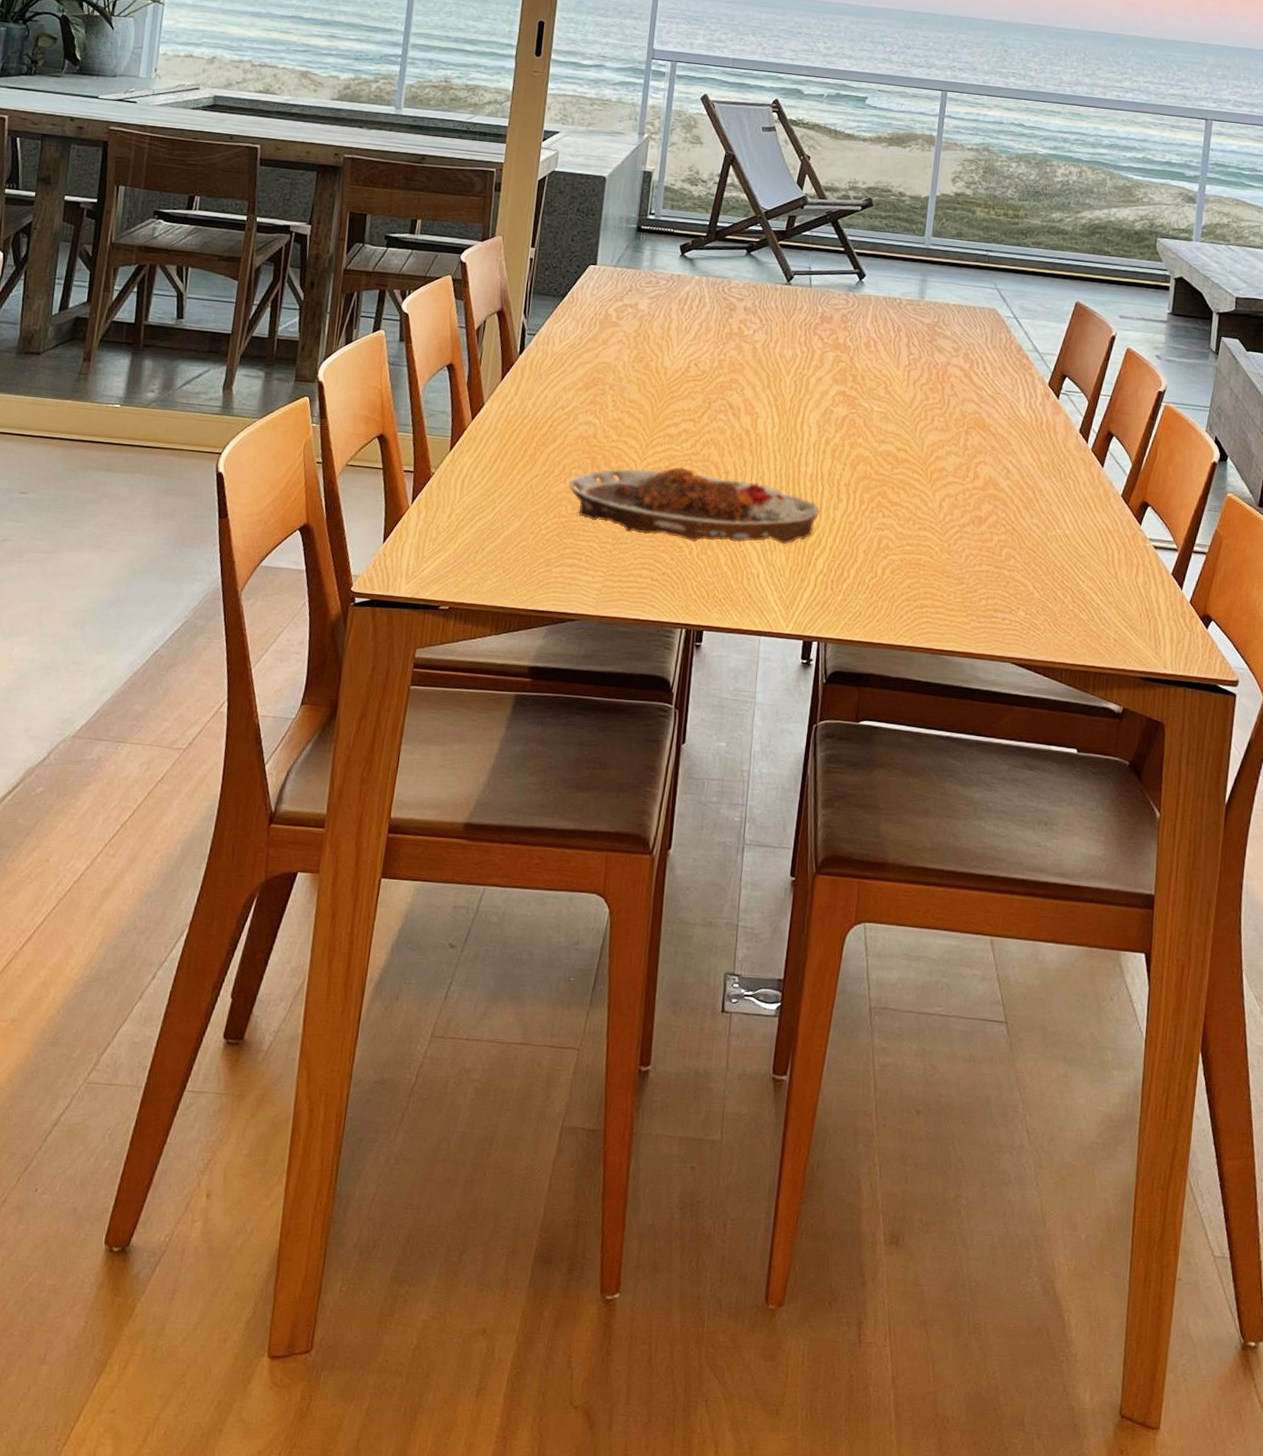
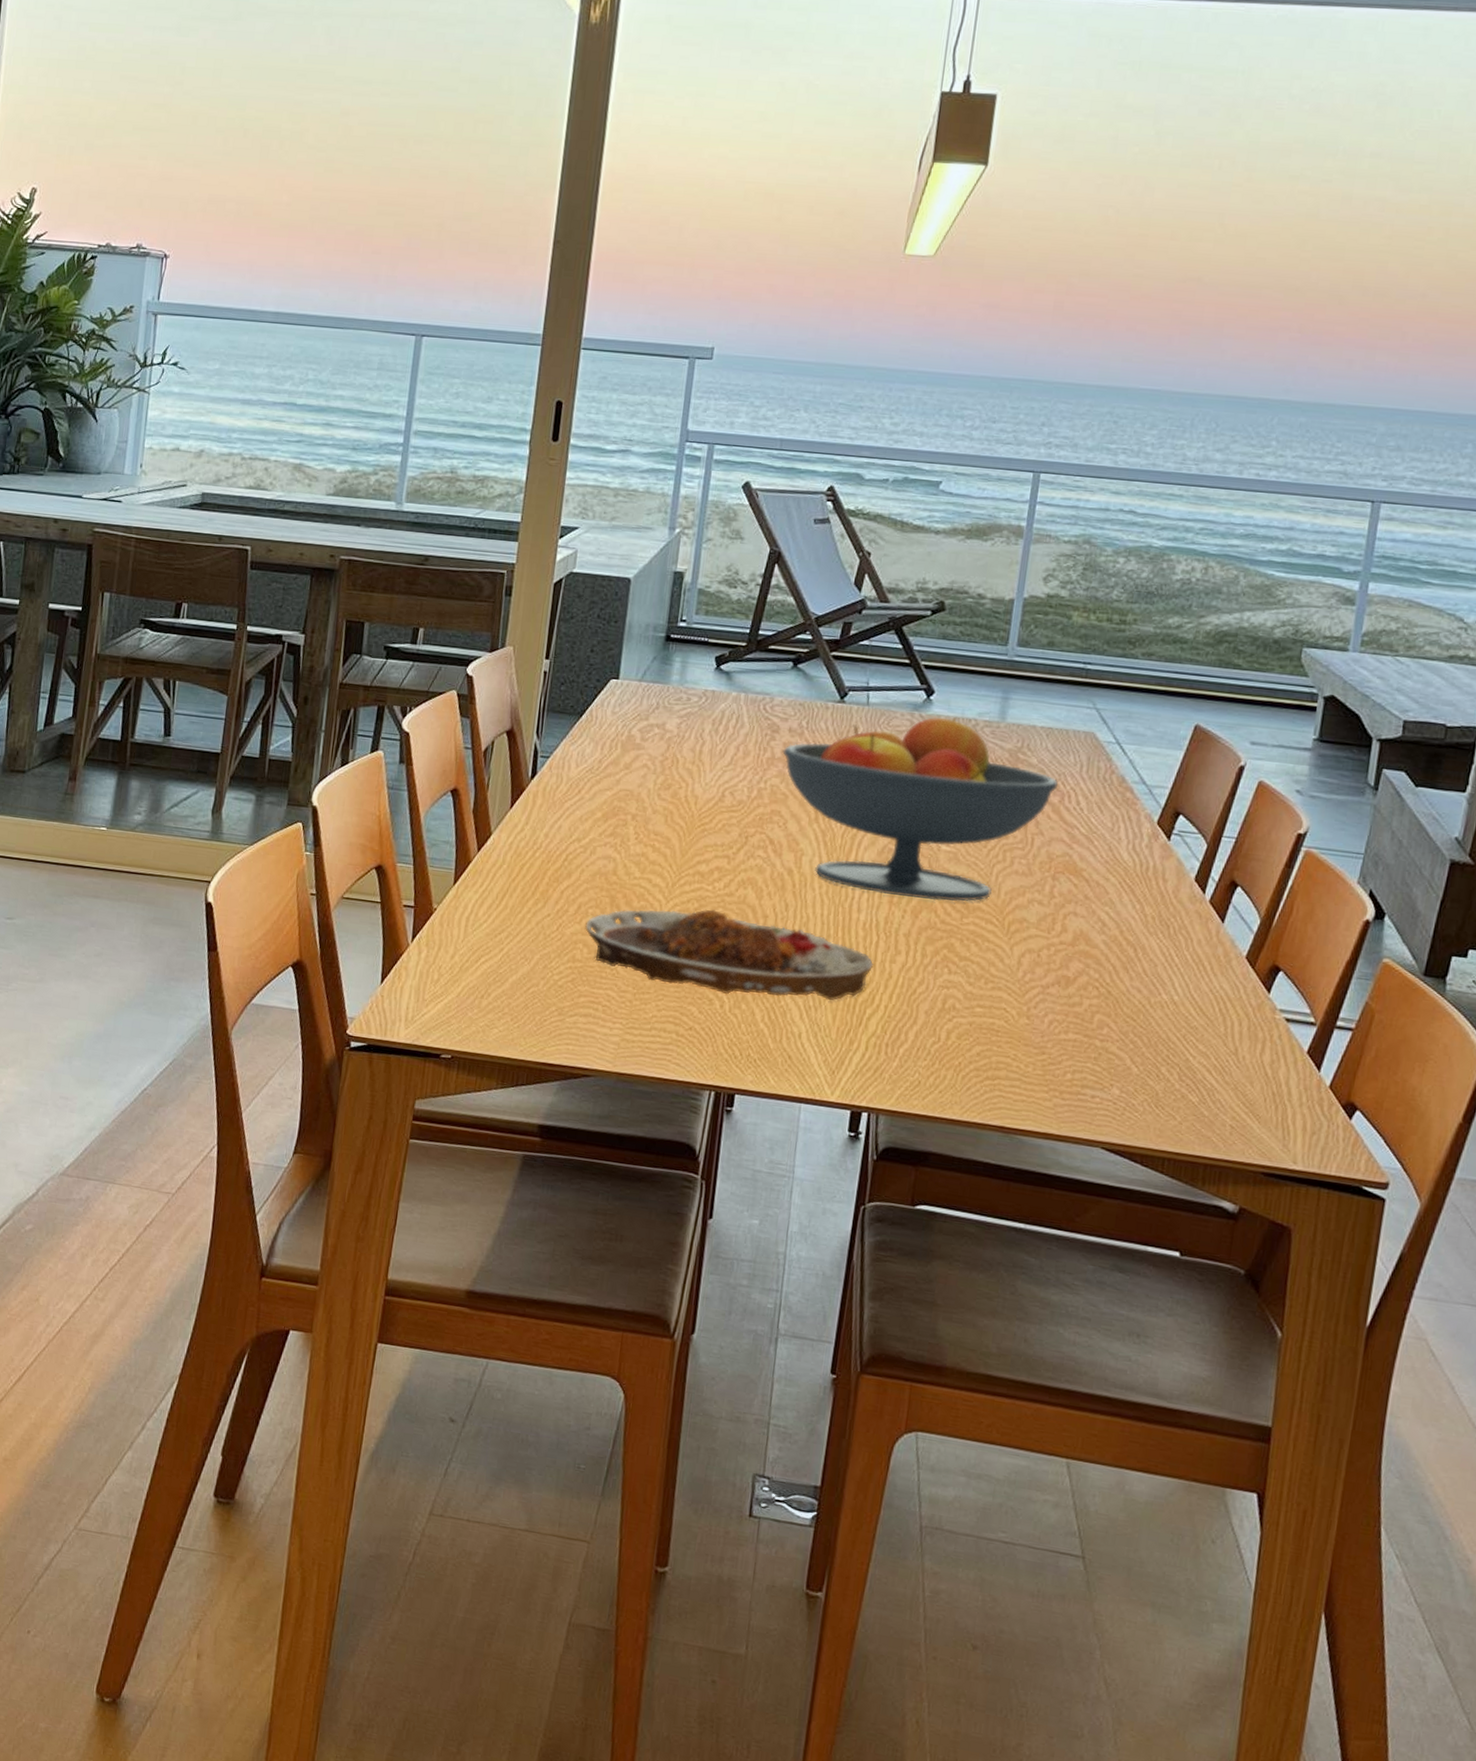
fruit bowl: none [739,296,968,455] -> present [782,716,1058,901]

